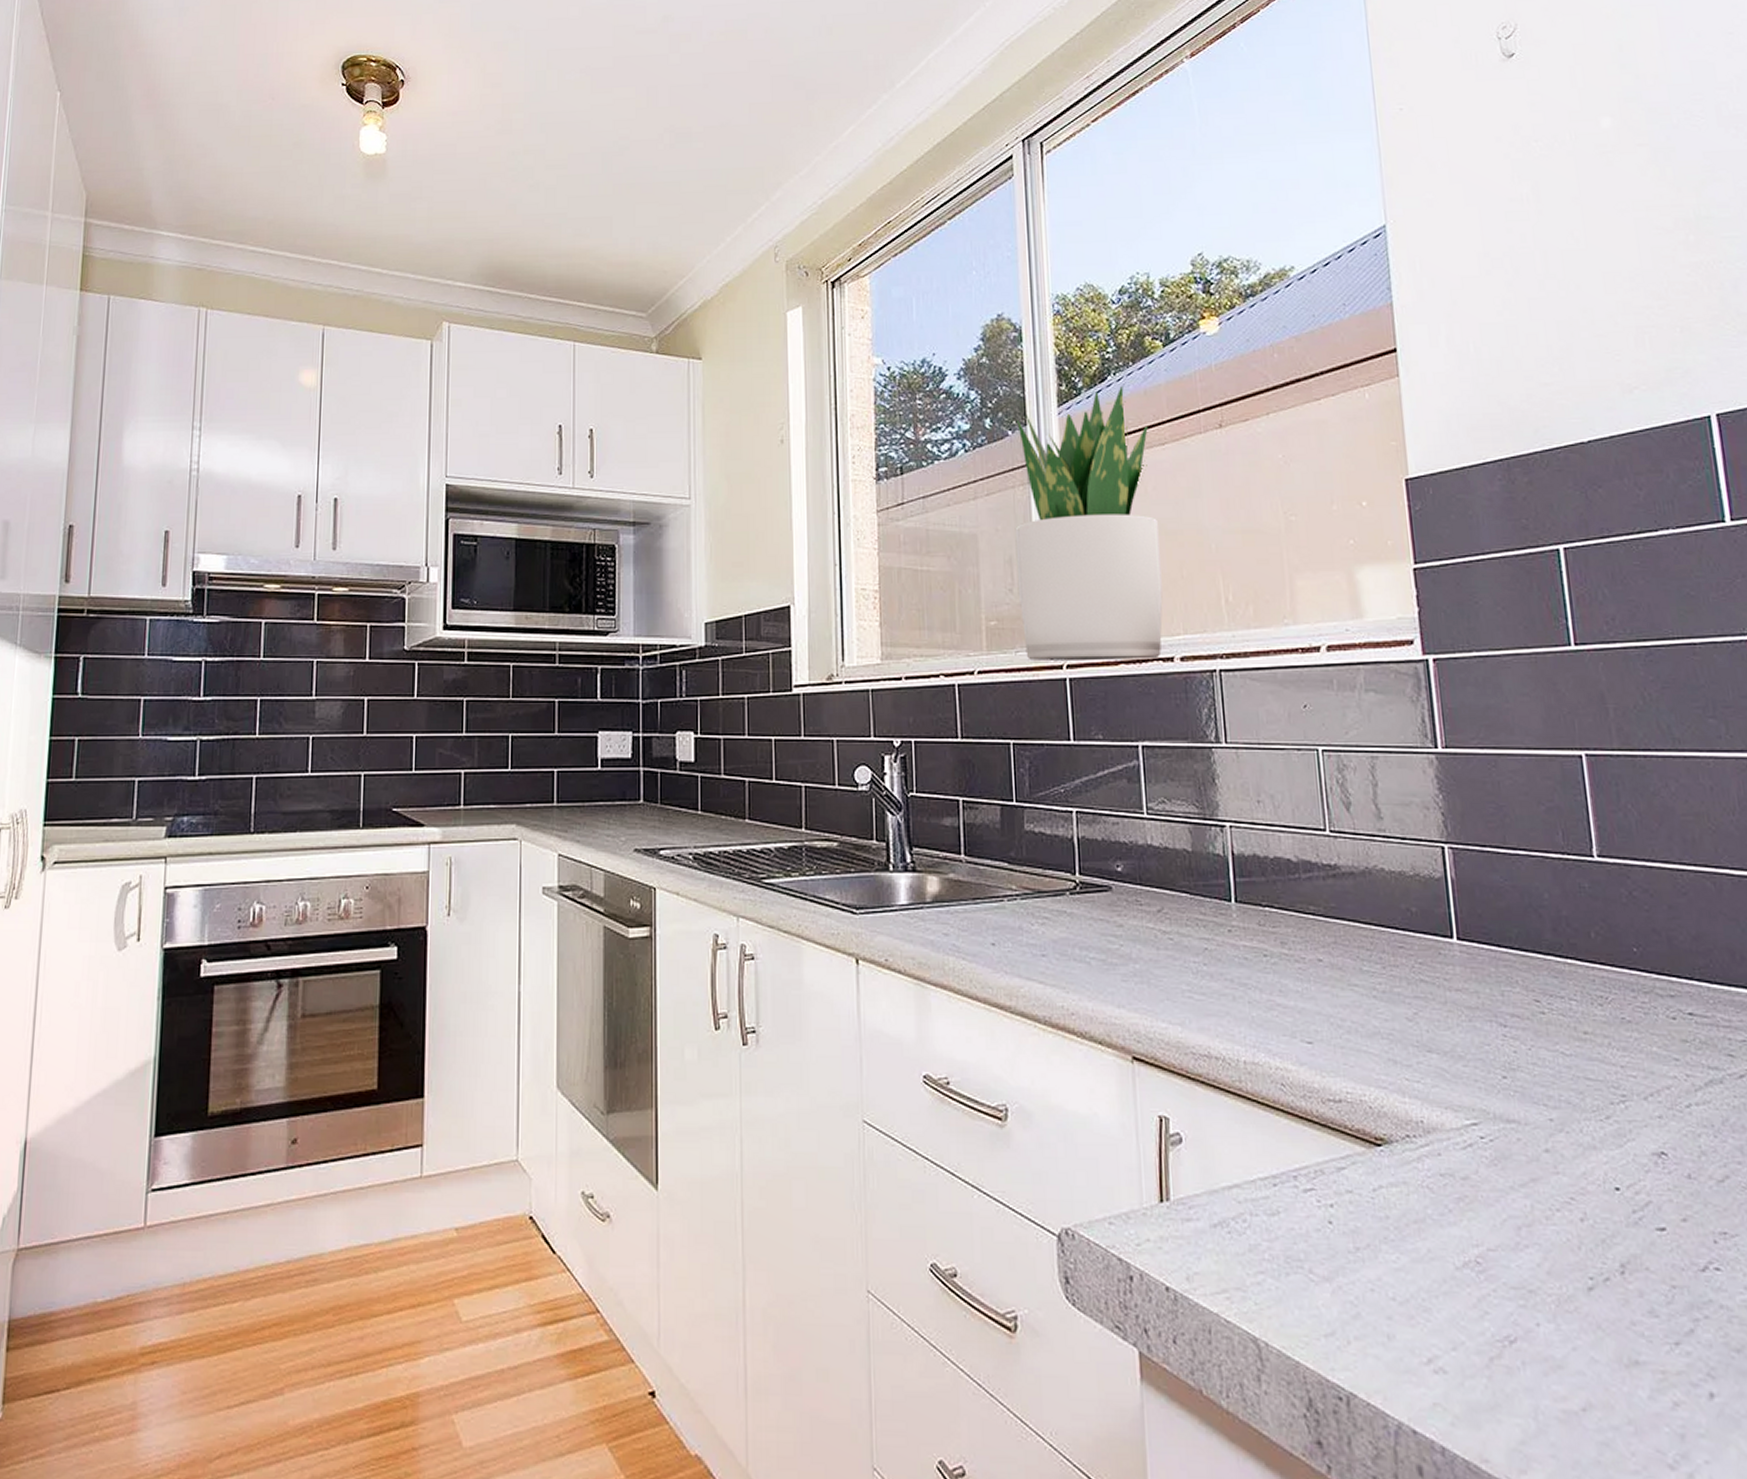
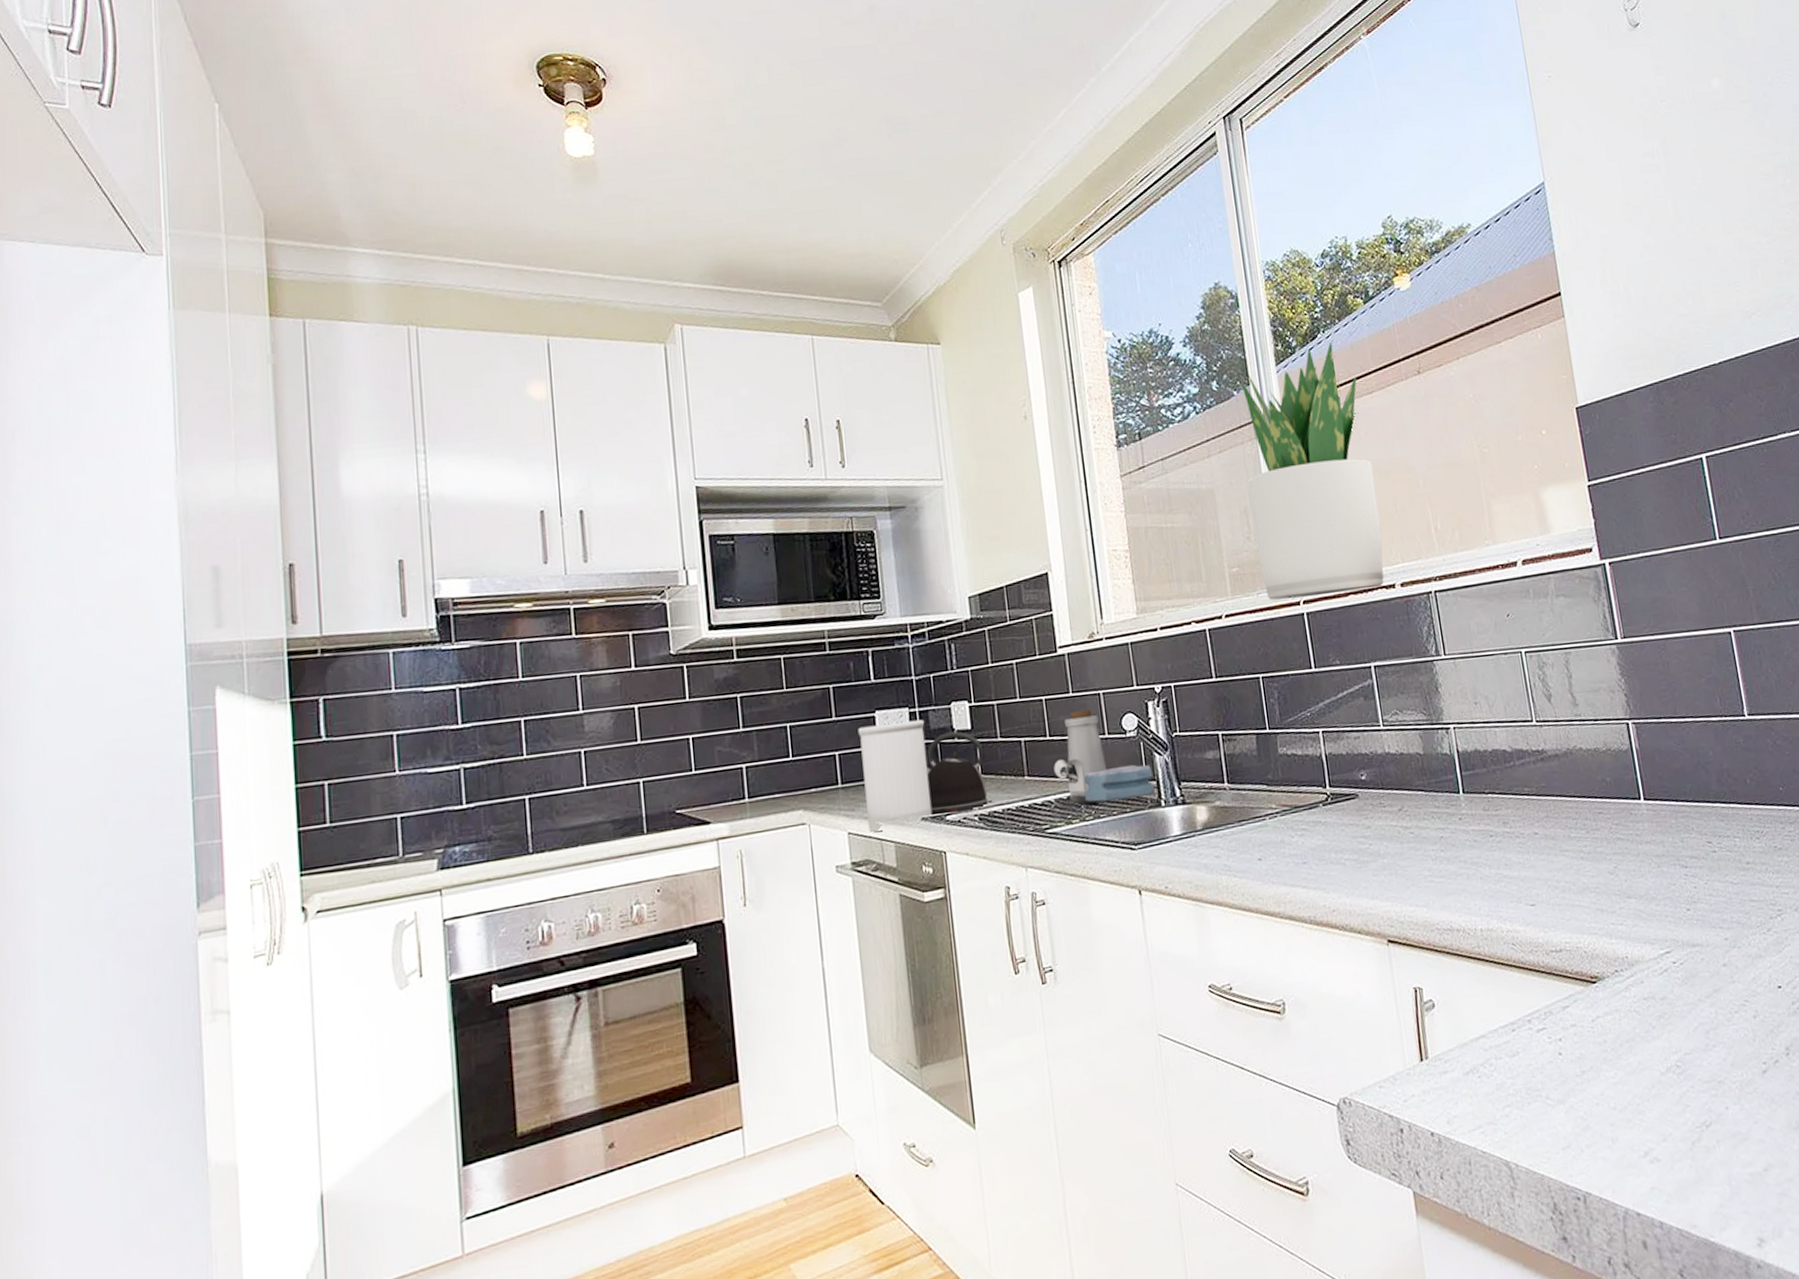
canister: none [579,745,648,858] -> present [858,719,933,833]
kettle: none [645,762,710,850] -> present [926,731,993,818]
bottle: none [777,755,834,858] -> present [1053,709,1107,806]
sponge: none [806,821,884,858] -> present [1083,764,1156,802]

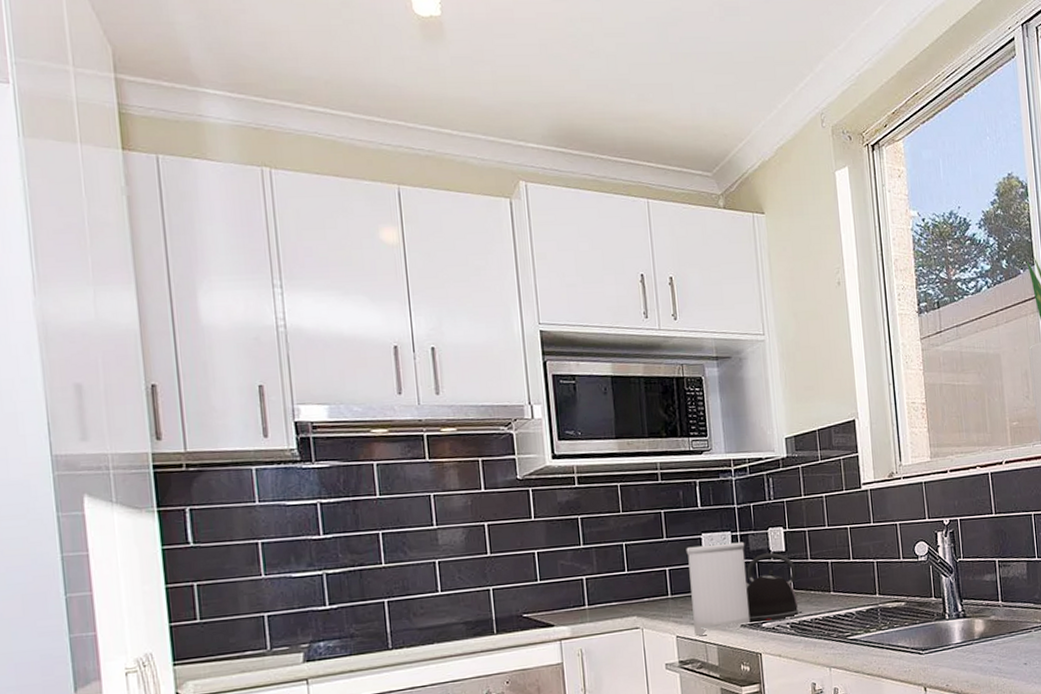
bottle: present [1053,709,1107,806] -> none [856,537,901,617]
sponge: present [1083,764,1156,802] -> none [880,584,941,615]

